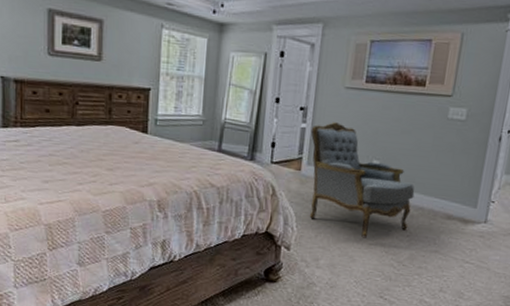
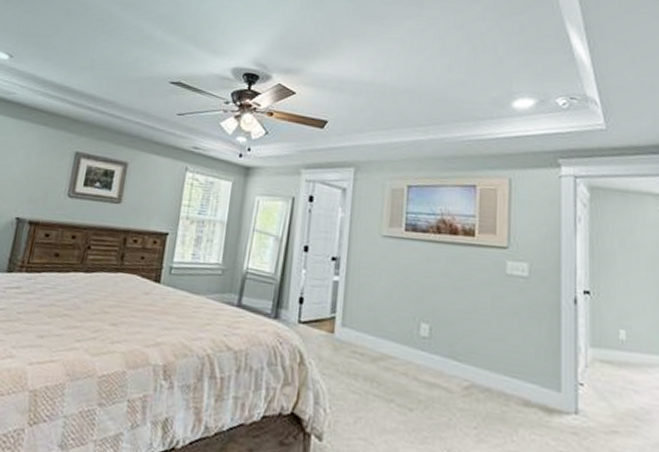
armchair: present [309,122,415,238] -> none [344,275,477,429]

